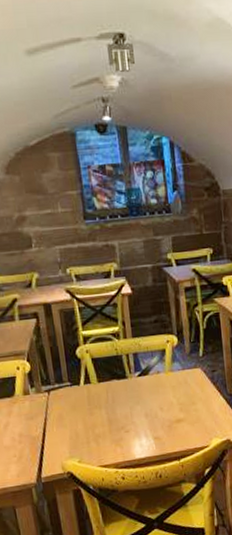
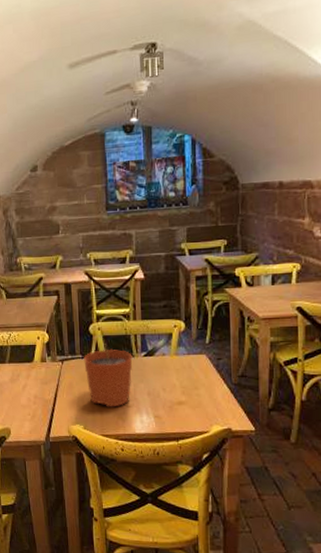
plant pot: none [73,355,127,436] -> present [84,333,133,407]

